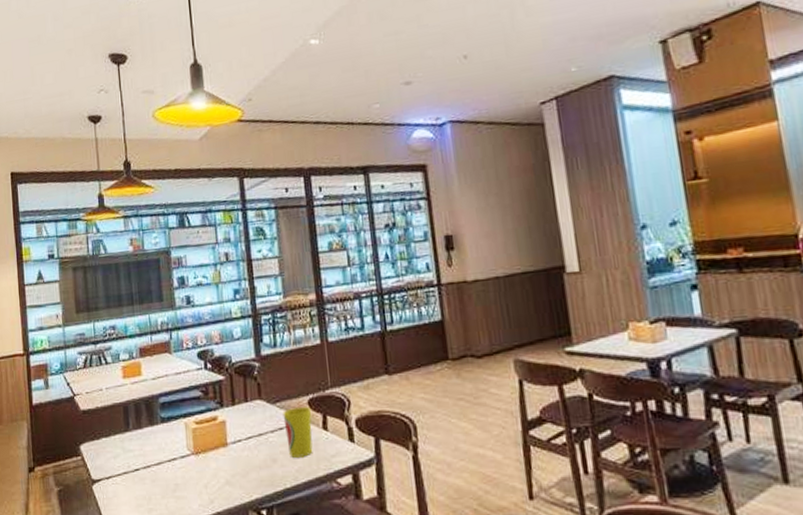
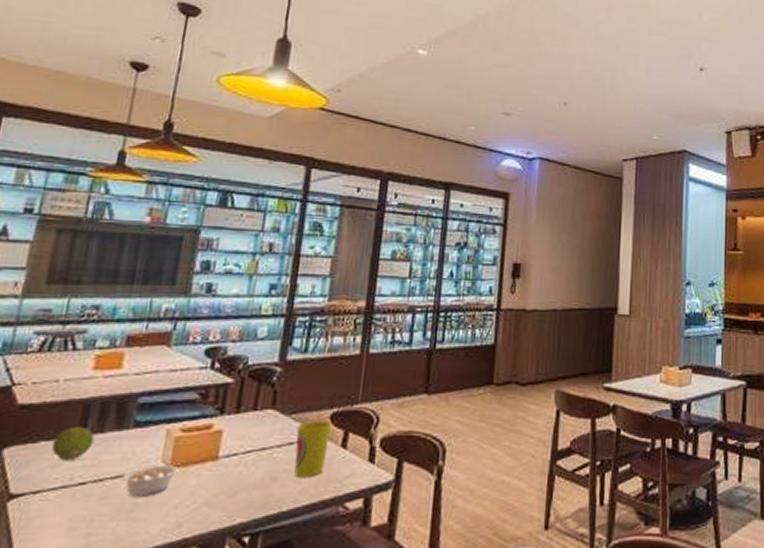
fruit: none [110,424,137,453] -> present [51,426,95,461]
legume: none [162,452,201,478] -> present [122,465,179,495]

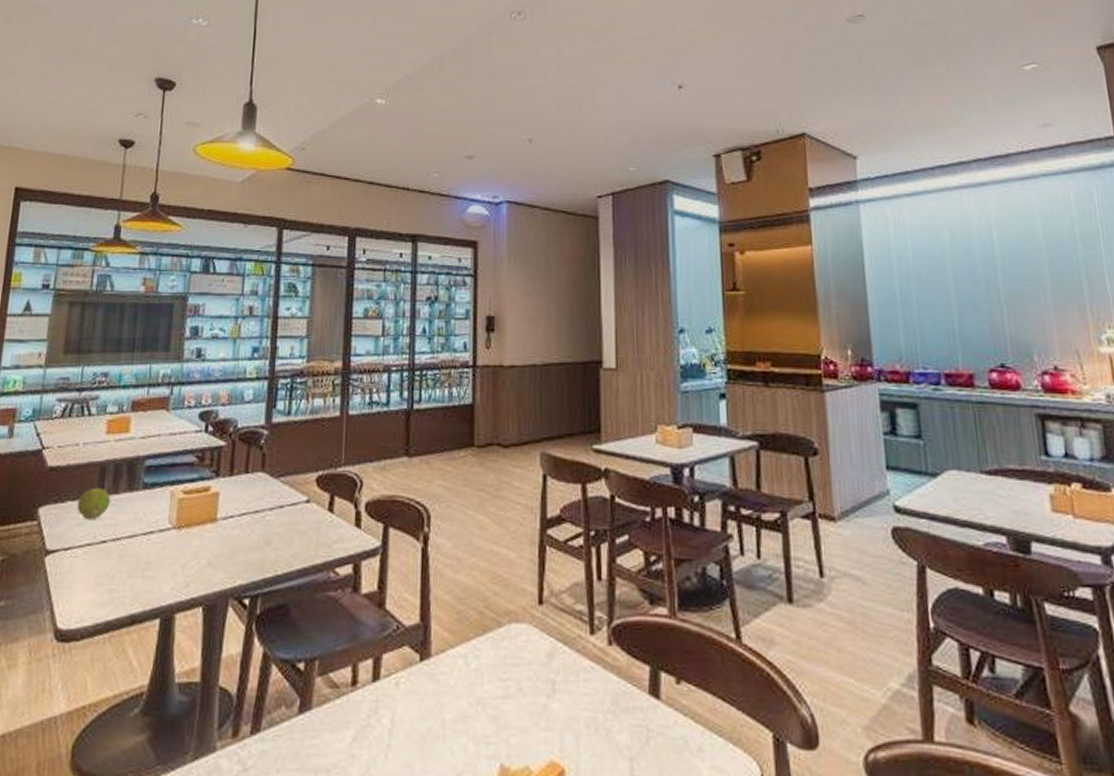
legume: present [122,465,179,495] -> none [136,525,183,555]
cup: present [294,421,332,477] -> none [285,484,318,541]

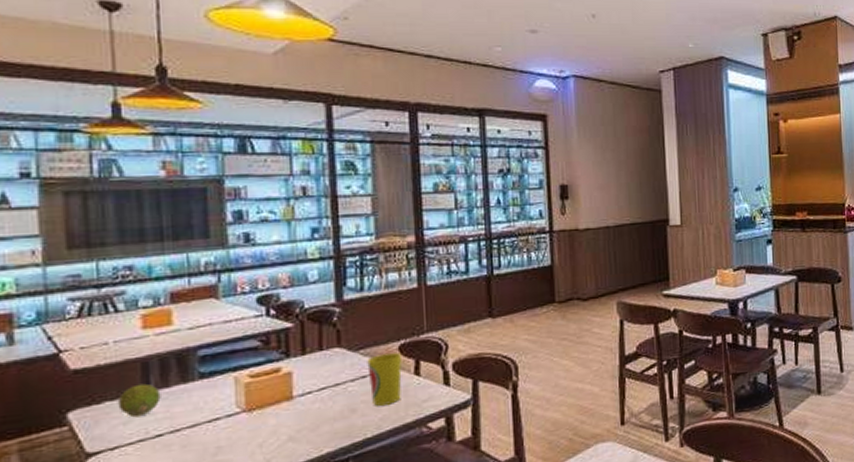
cup: none [285,484,318,541] -> present [367,353,402,406]

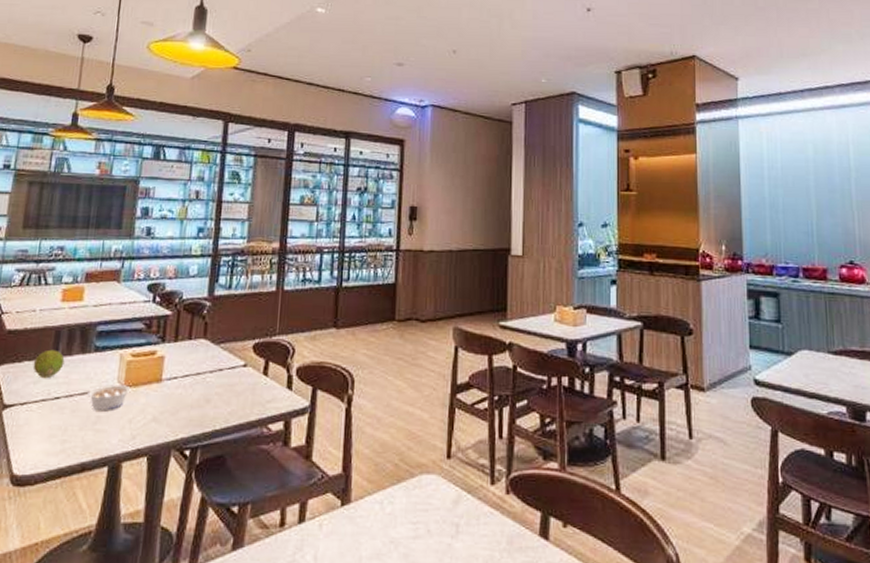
legume: none [199,409,255,441] -> present [87,384,131,410]
cup: present [367,353,402,406] -> none [224,350,254,400]

